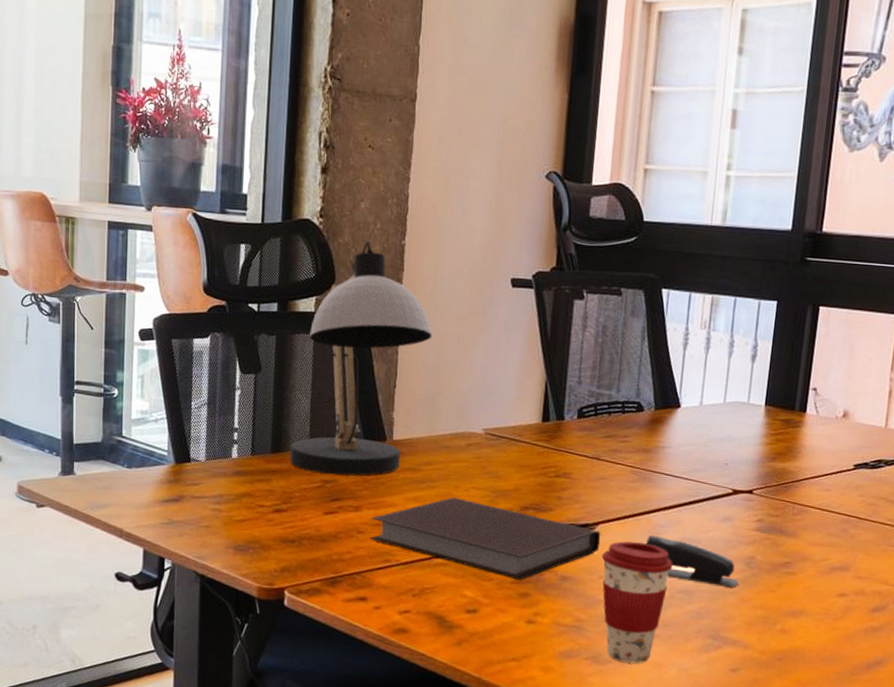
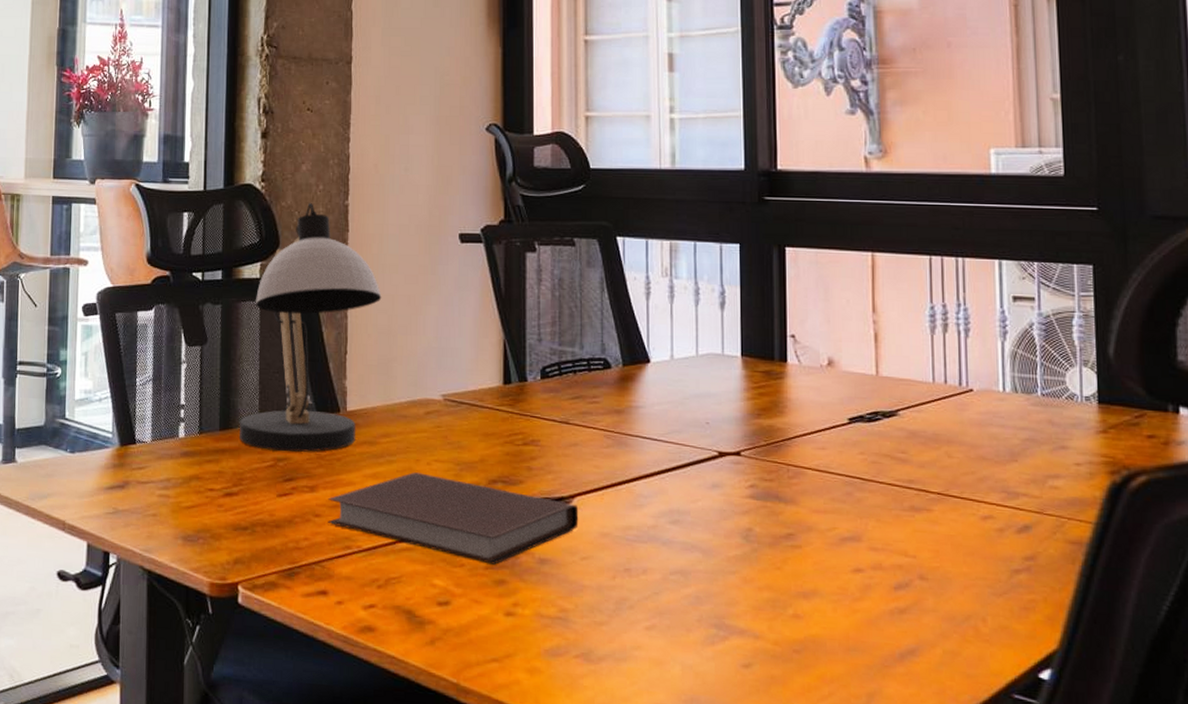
coffee cup: present [601,541,673,663] -> none [582,515,662,661]
stapler: present [645,535,739,587] -> none [628,507,738,565]

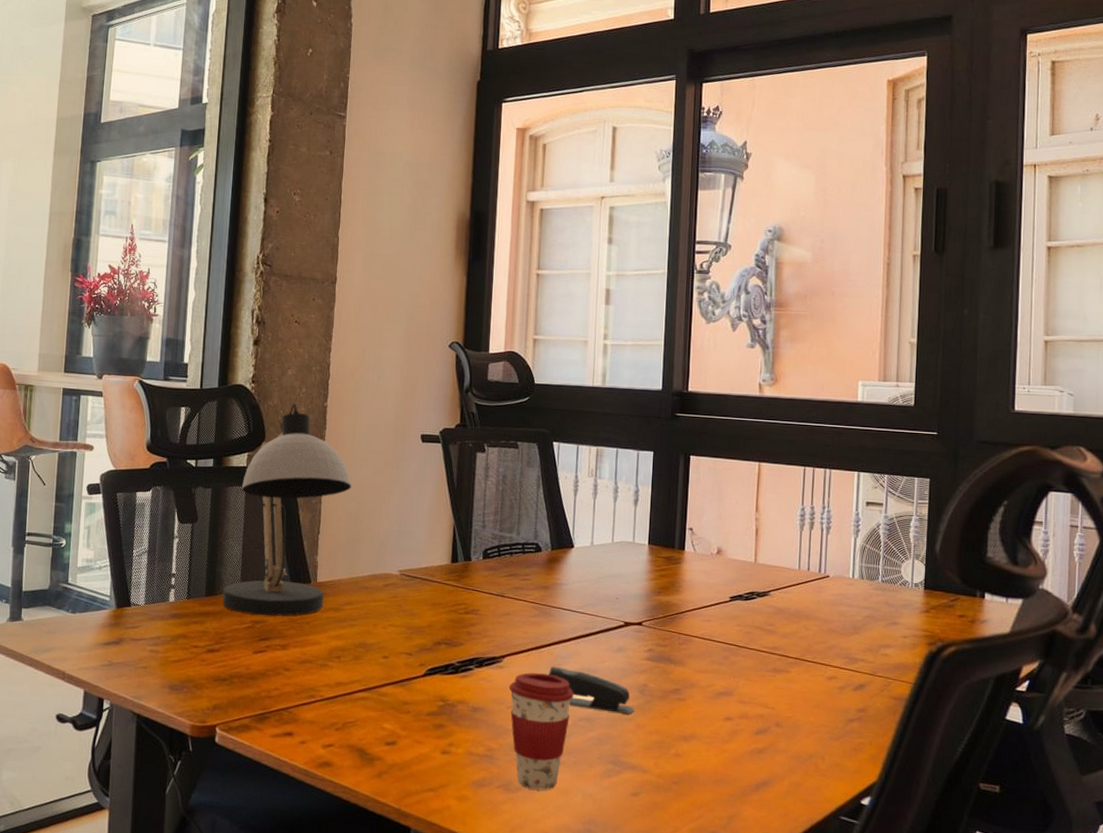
notebook: present [328,472,579,565] -> none [296,635,508,712]
coffee cup: none [582,515,662,661] -> present [509,672,574,790]
stapler: none [628,507,738,565] -> present [548,666,634,714]

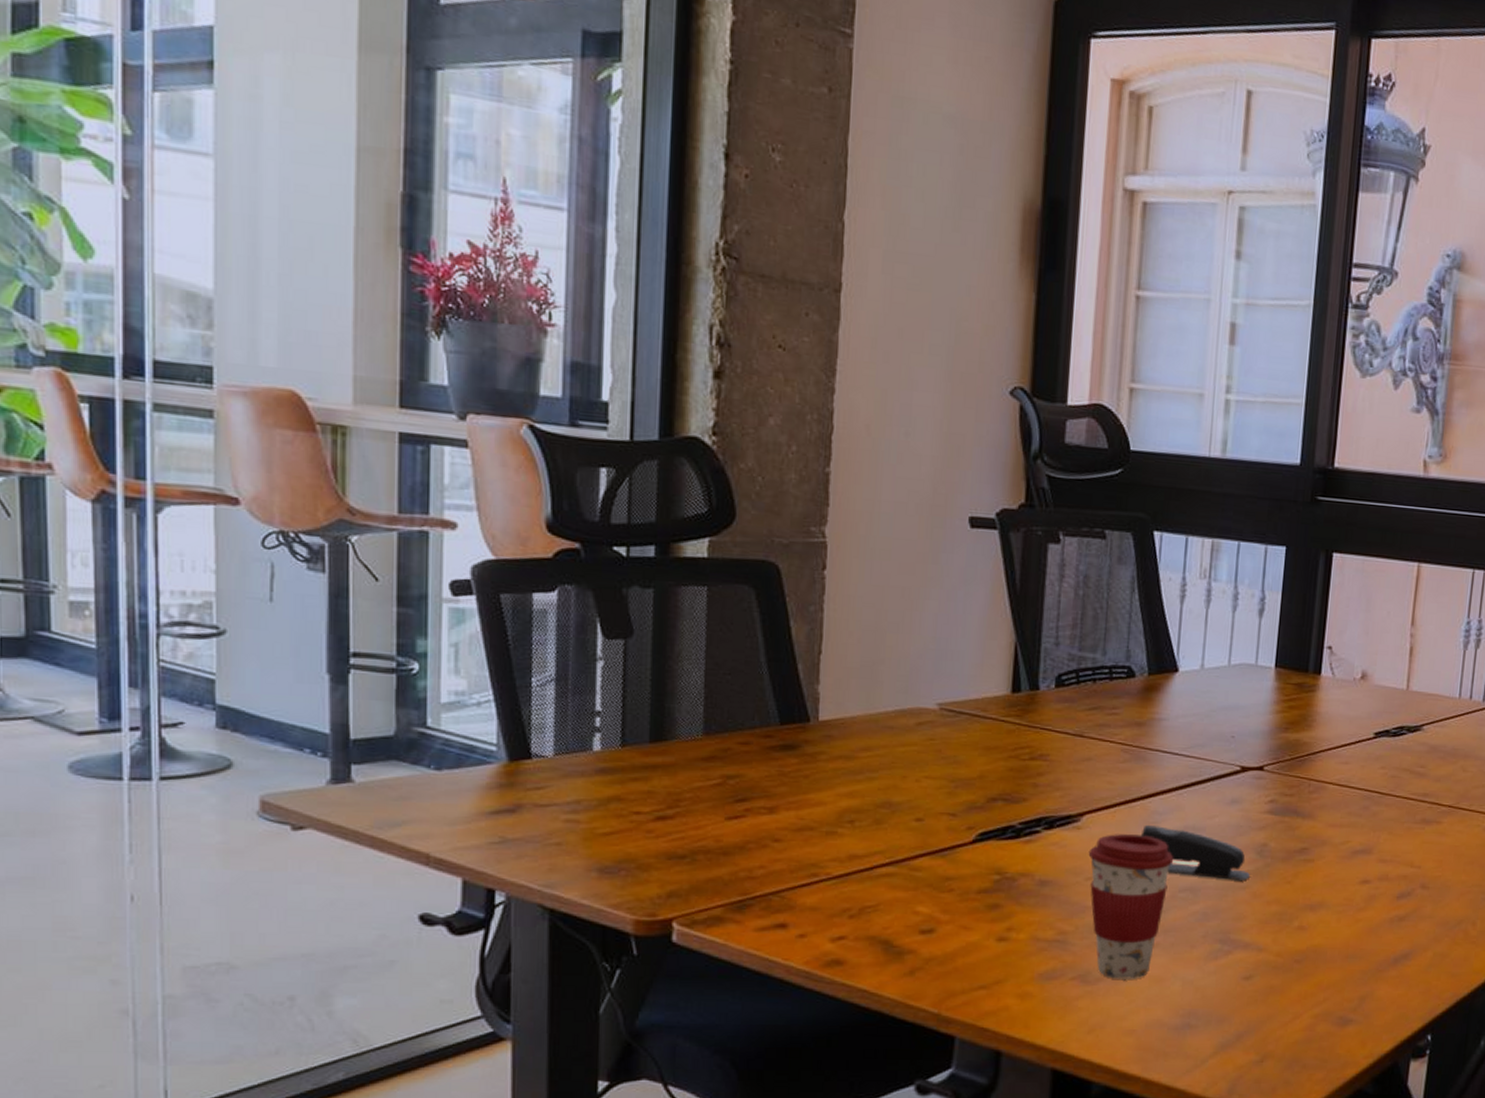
desk lamp: present [223,402,352,616] -> none [677,466,869,768]

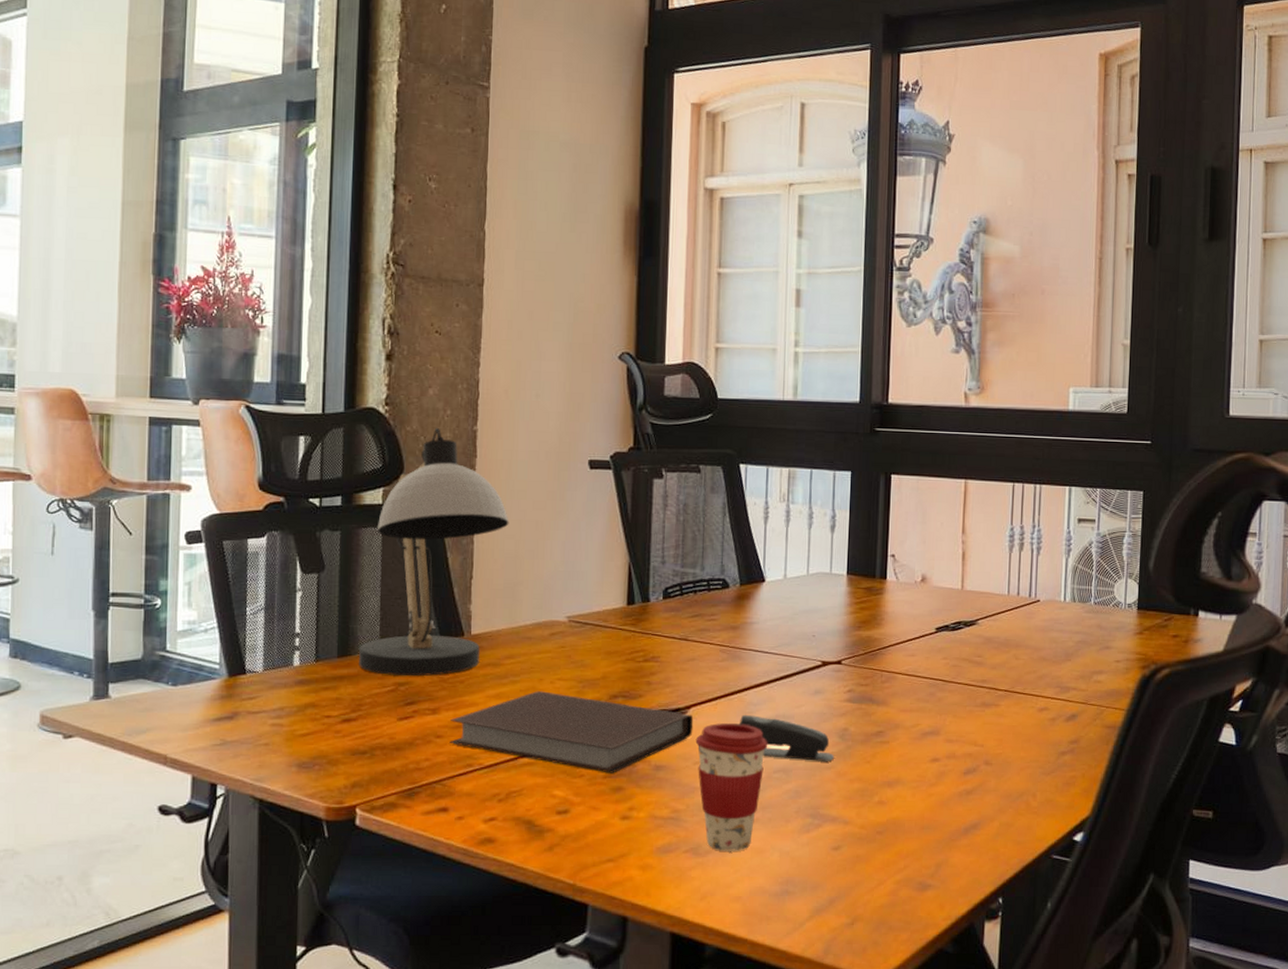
desk lamp: none [677,466,869,768] -> present [359,427,509,676]
notebook: none [790,790,1087,888] -> present [450,691,694,773]

